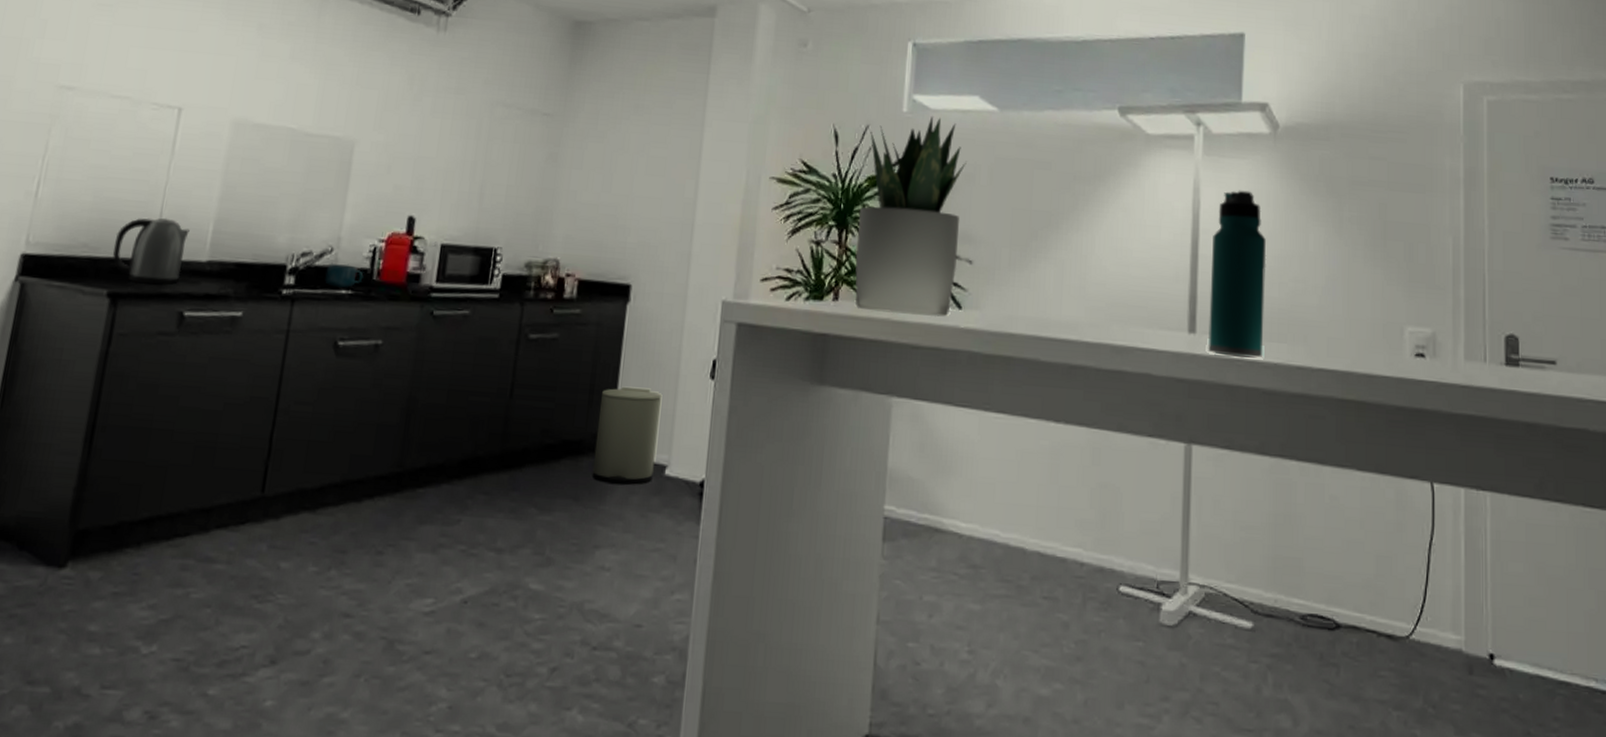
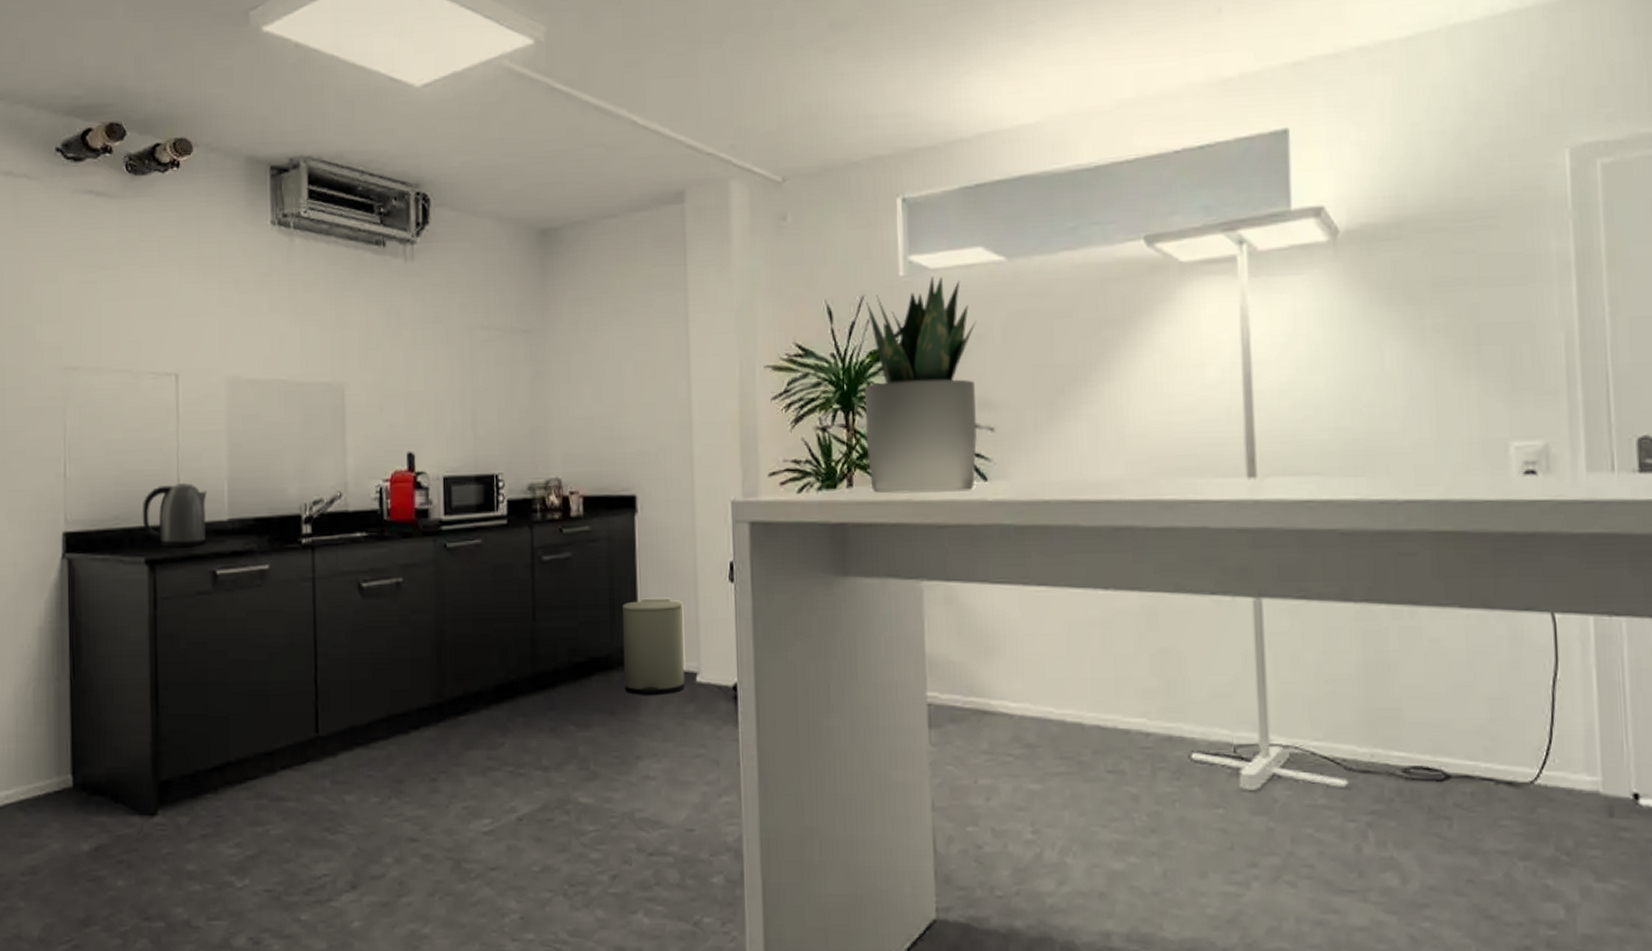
cup: present [324,262,364,288] -> none [339,507,375,532]
water bottle: present [1207,190,1267,358] -> none [1268,310,1338,498]

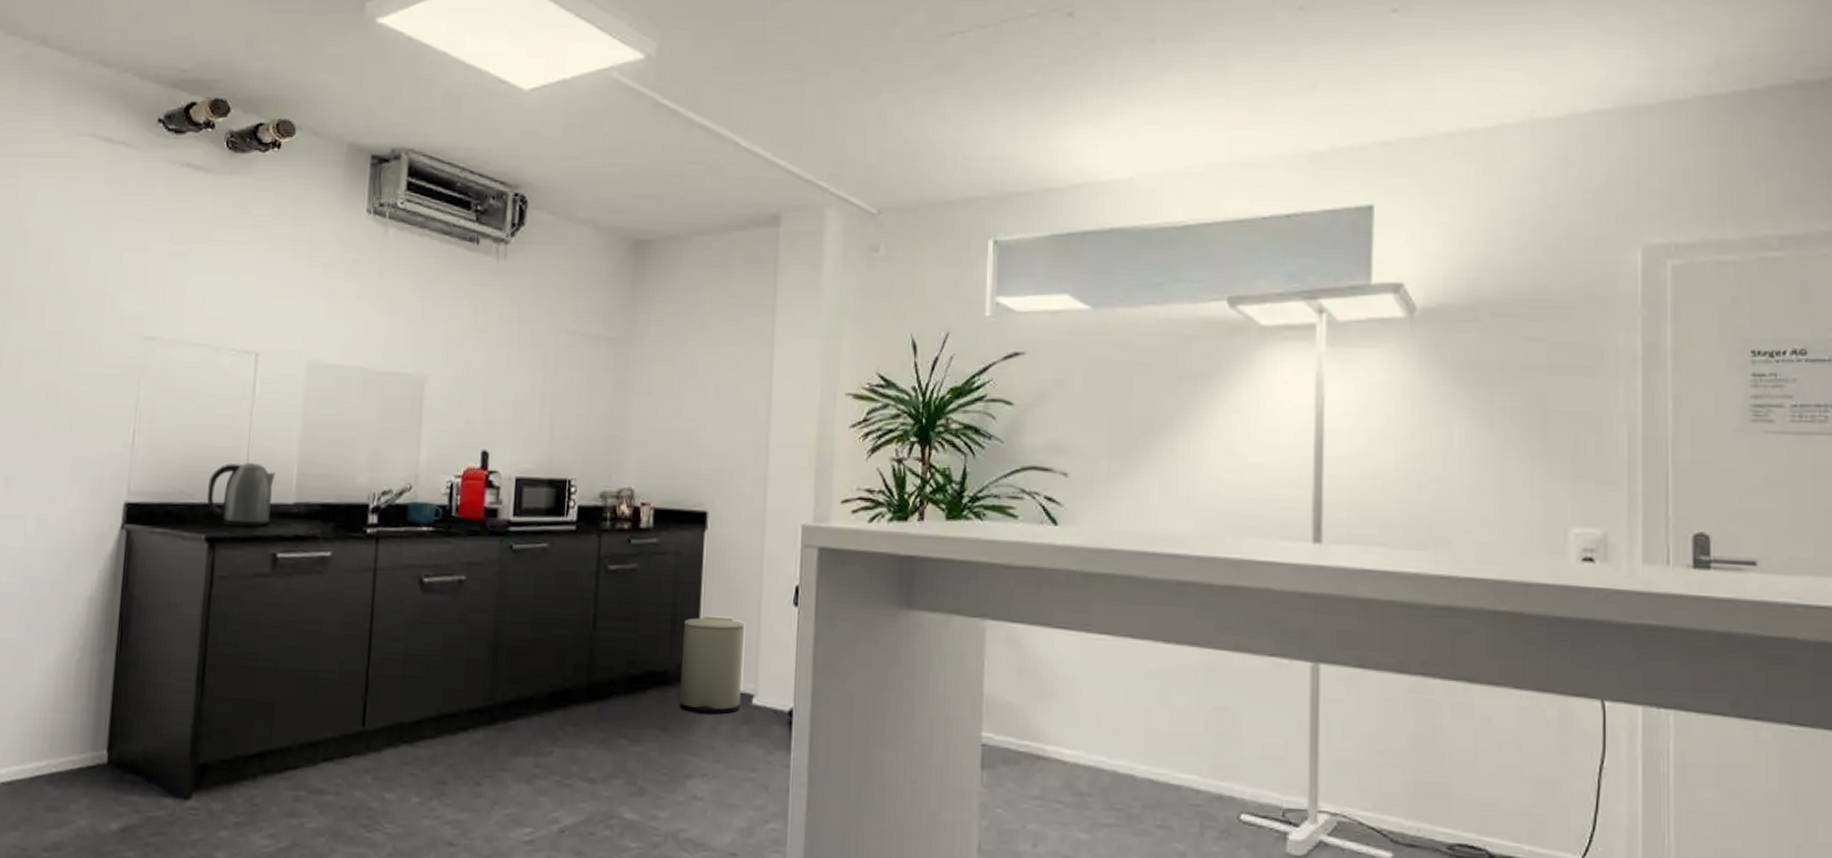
cup: none [339,507,375,532] -> present [406,500,443,525]
planter: present [864,276,977,494] -> none [940,319,1058,535]

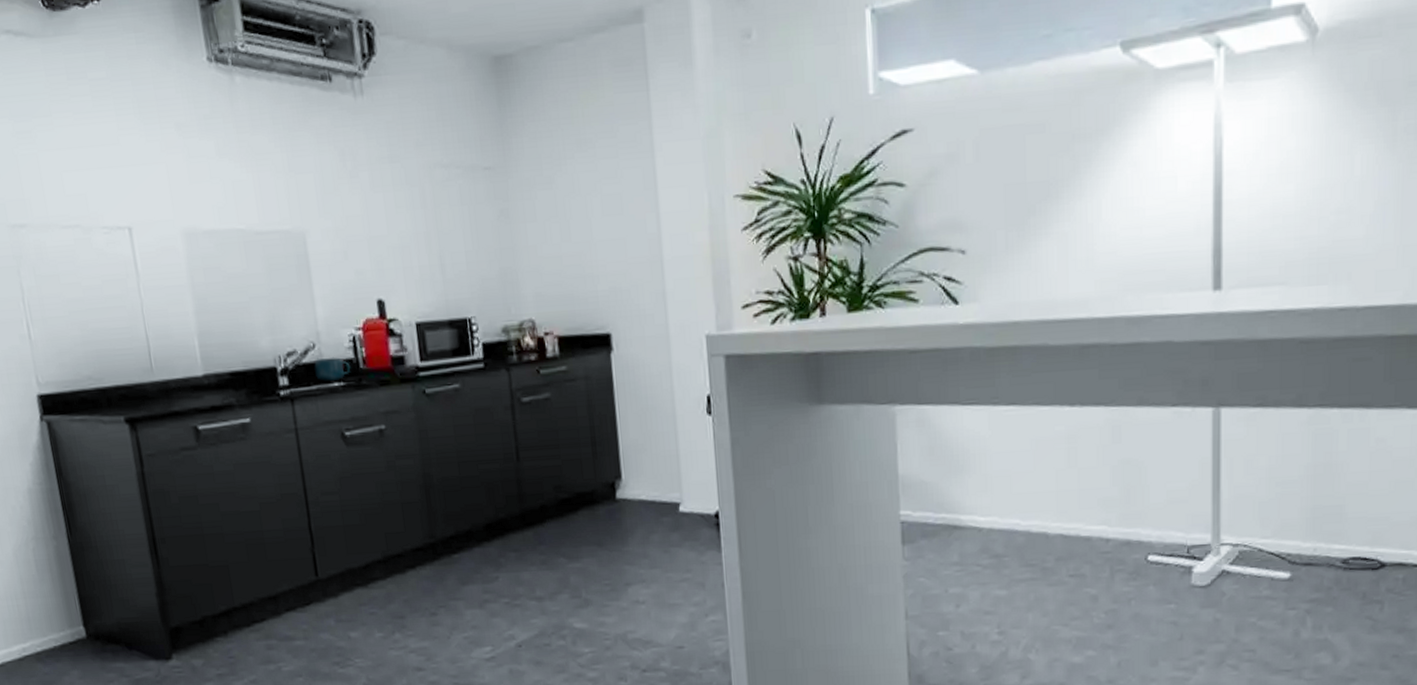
kettle: present [206,462,276,528] -> none [114,339,184,406]
pedal bin: present [679,617,744,715] -> none [604,434,669,527]

